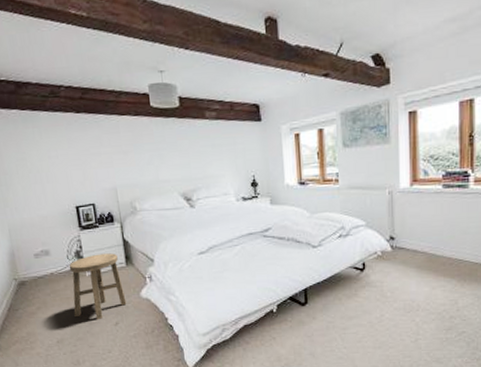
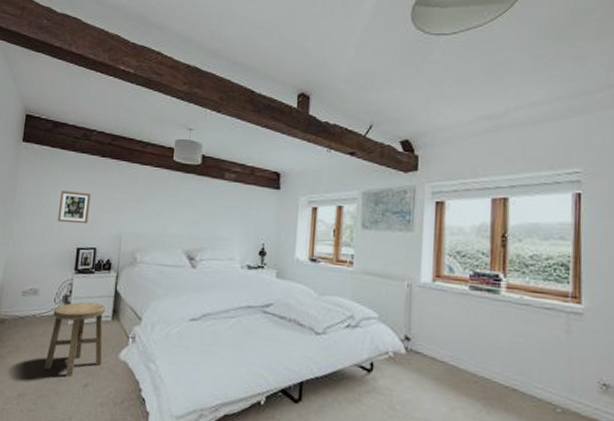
picture frame: none [44,151,80,185] -> present [57,191,91,224]

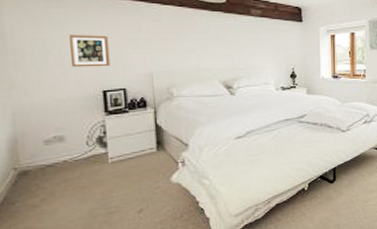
stool: present [44,302,105,378] -> none [87,138,154,209]

